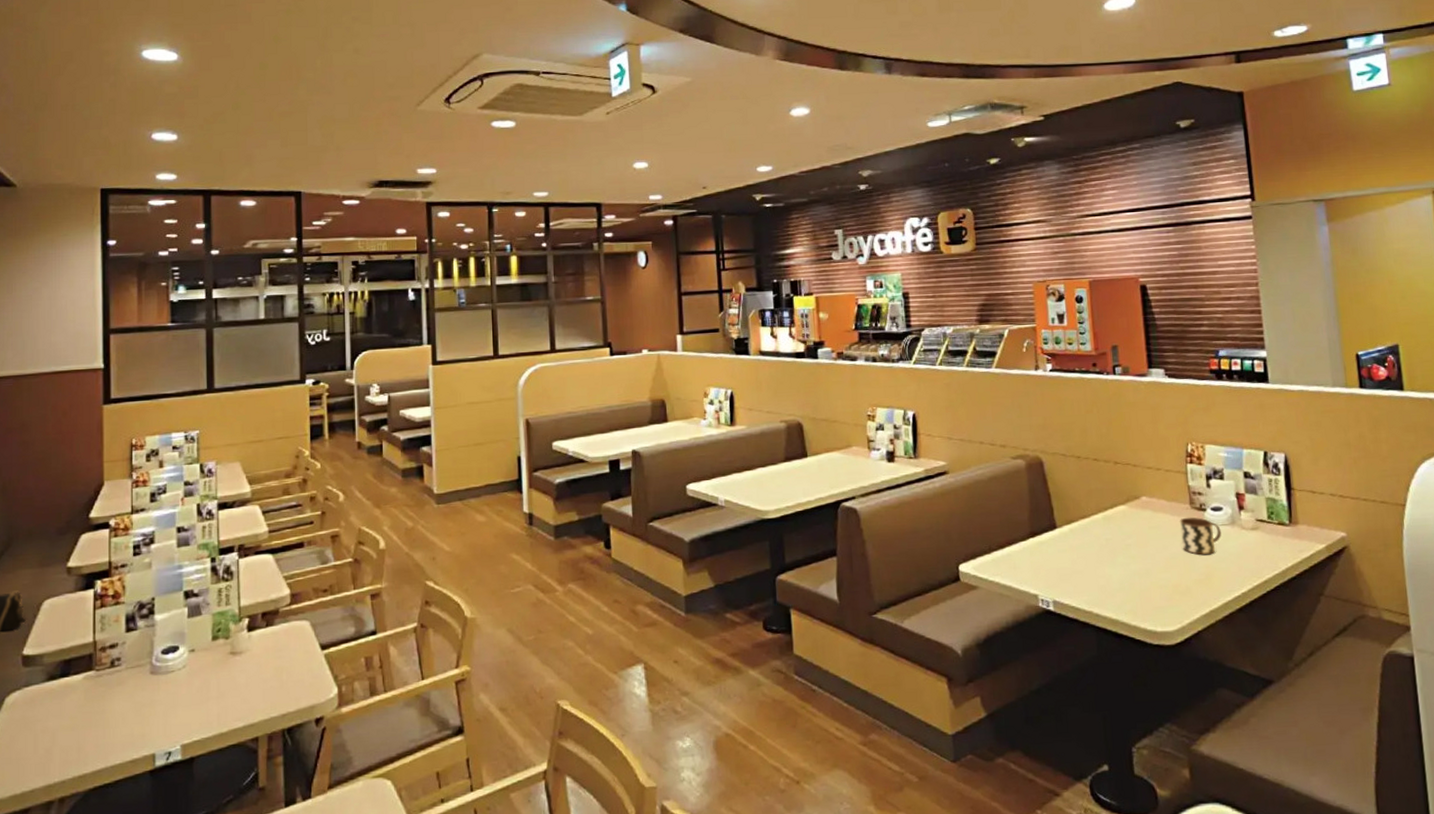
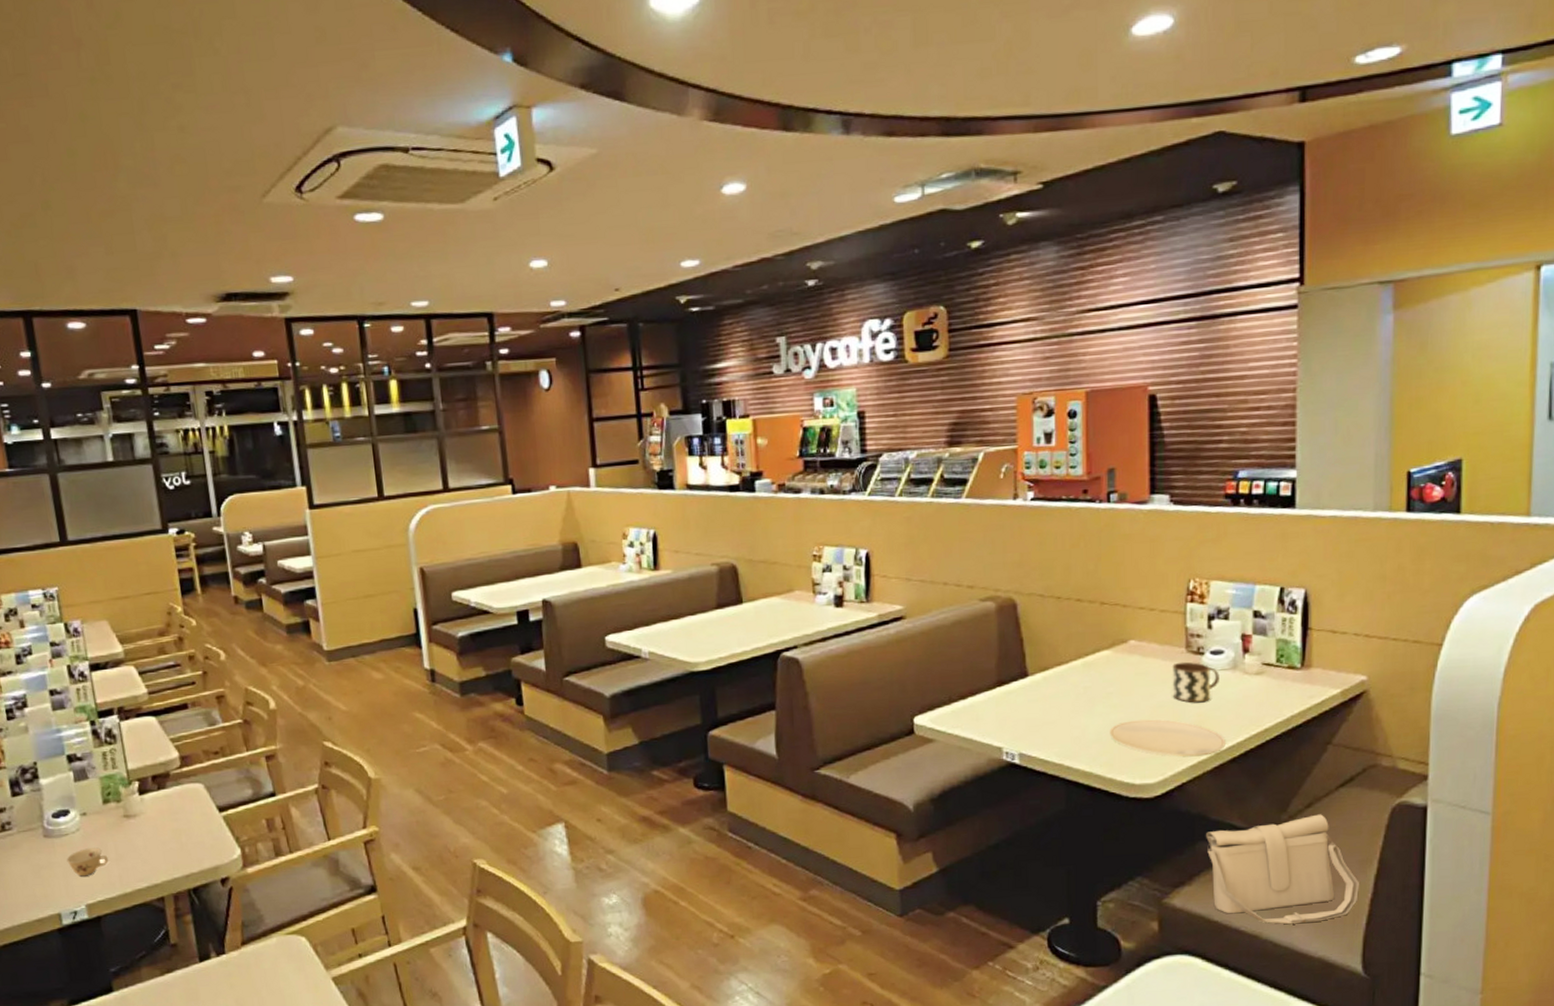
teacup: none [169,685,210,715] -> present [66,847,109,877]
plate: none [1131,569,1232,606] -> present [1109,719,1226,757]
shoulder bag: none [1224,662,1365,773] -> present [1206,814,1360,925]

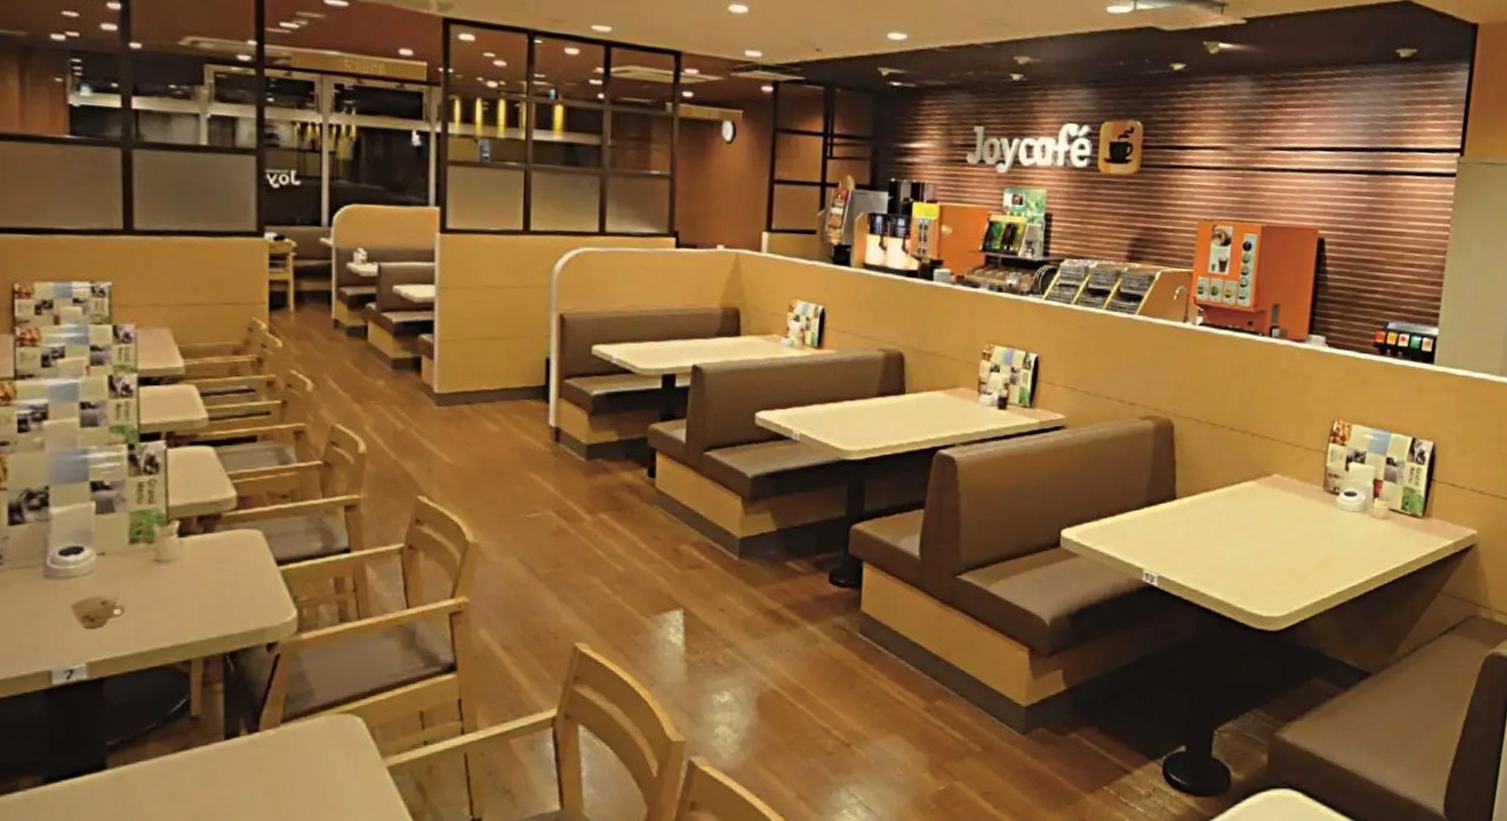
plate: present [1109,719,1226,757] -> none [1244,553,1349,594]
cup: present [1171,661,1220,703] -> none [1305,500,1351,542]
shoulder bag: present [1206,814,1360,925] -> none [1320,659,1451,764]

